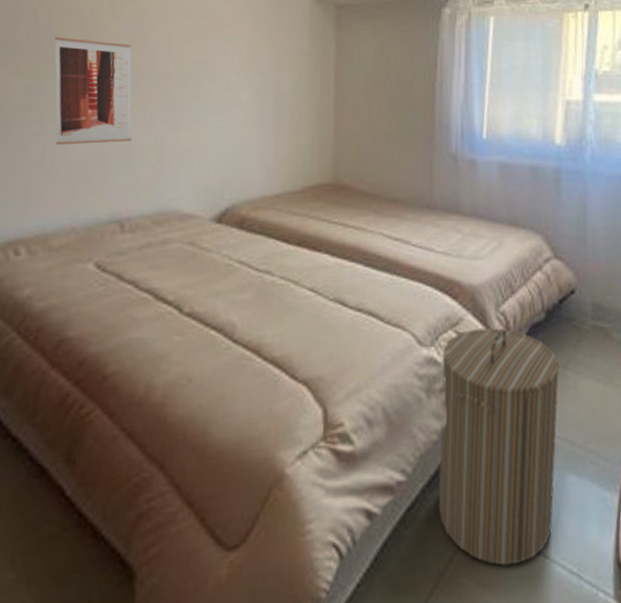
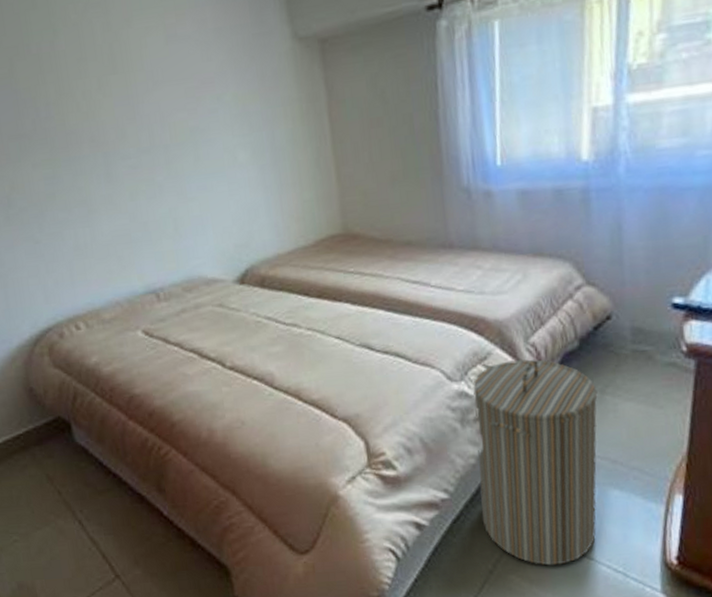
wall art: present [54,36,133,145] -> none [57,119,149,228]

